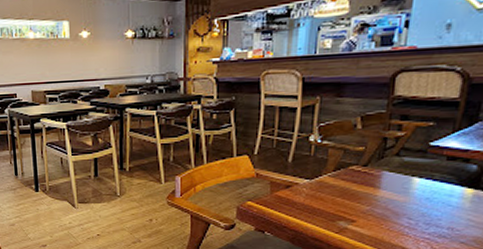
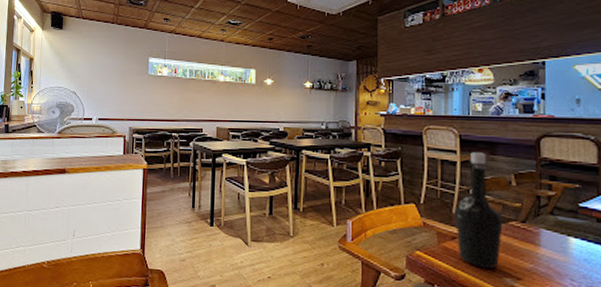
bottle: none [290,95,343,214] -> present [455,152,503,269]

